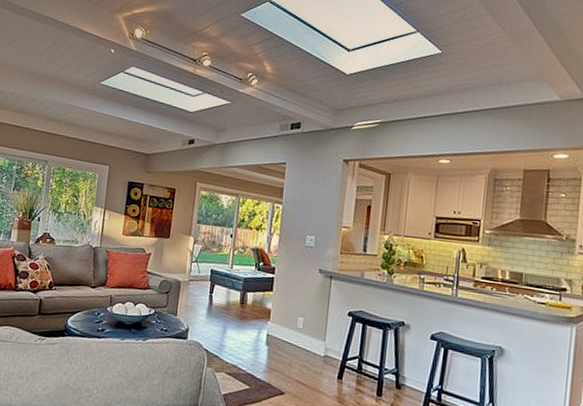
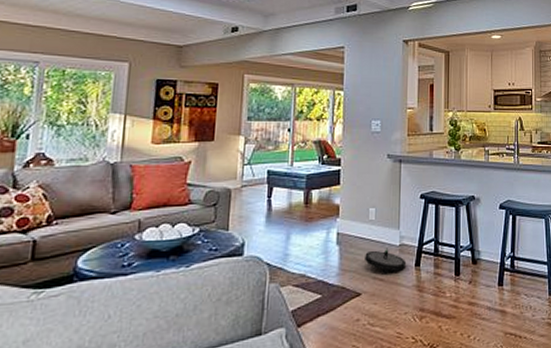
robot vacuum: none [290,356,330,380] -> present [365,248,407,274]

